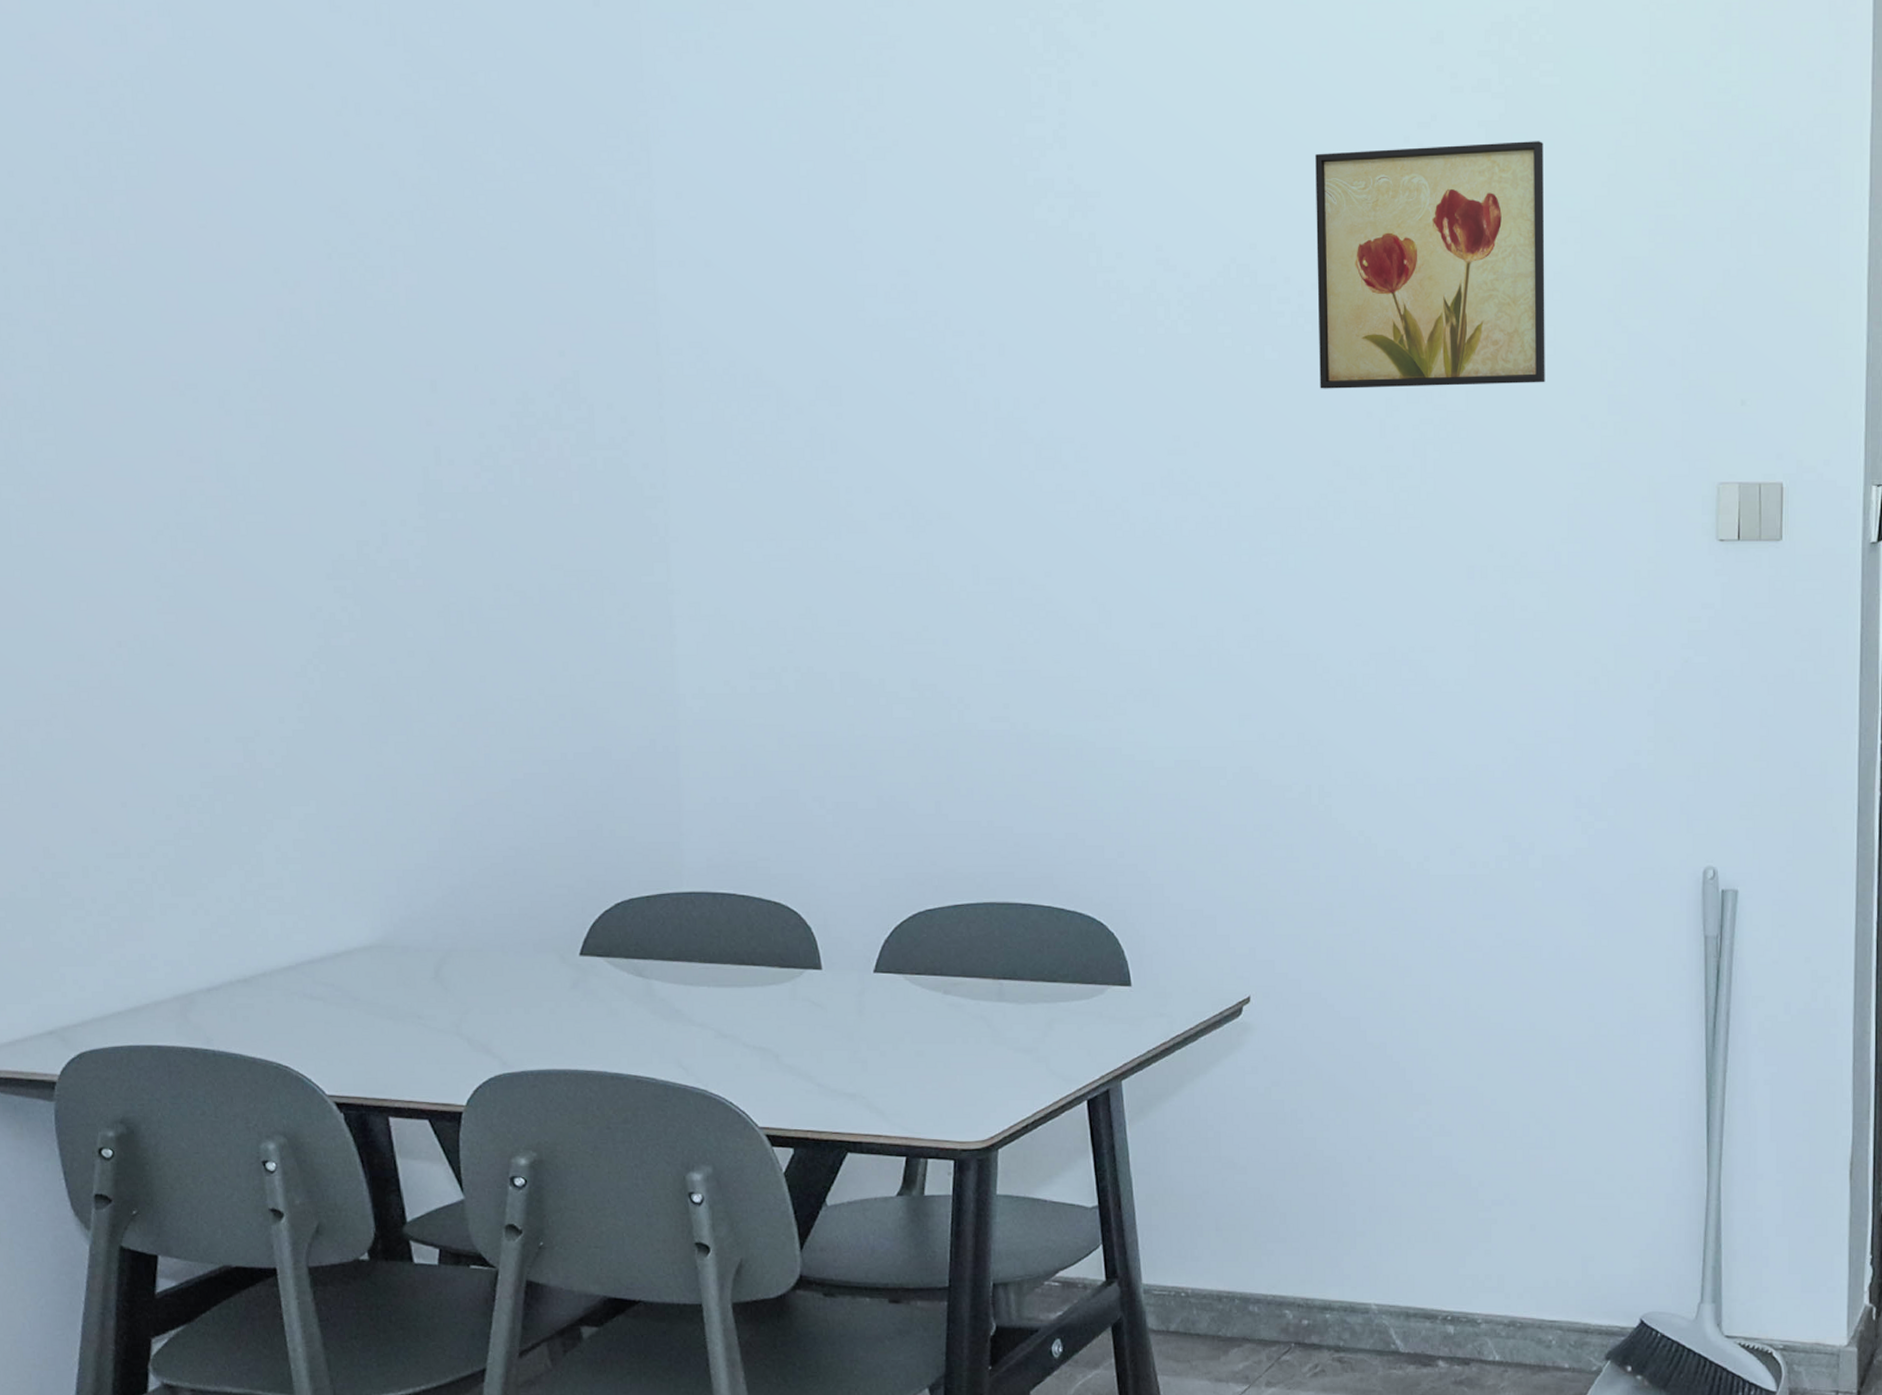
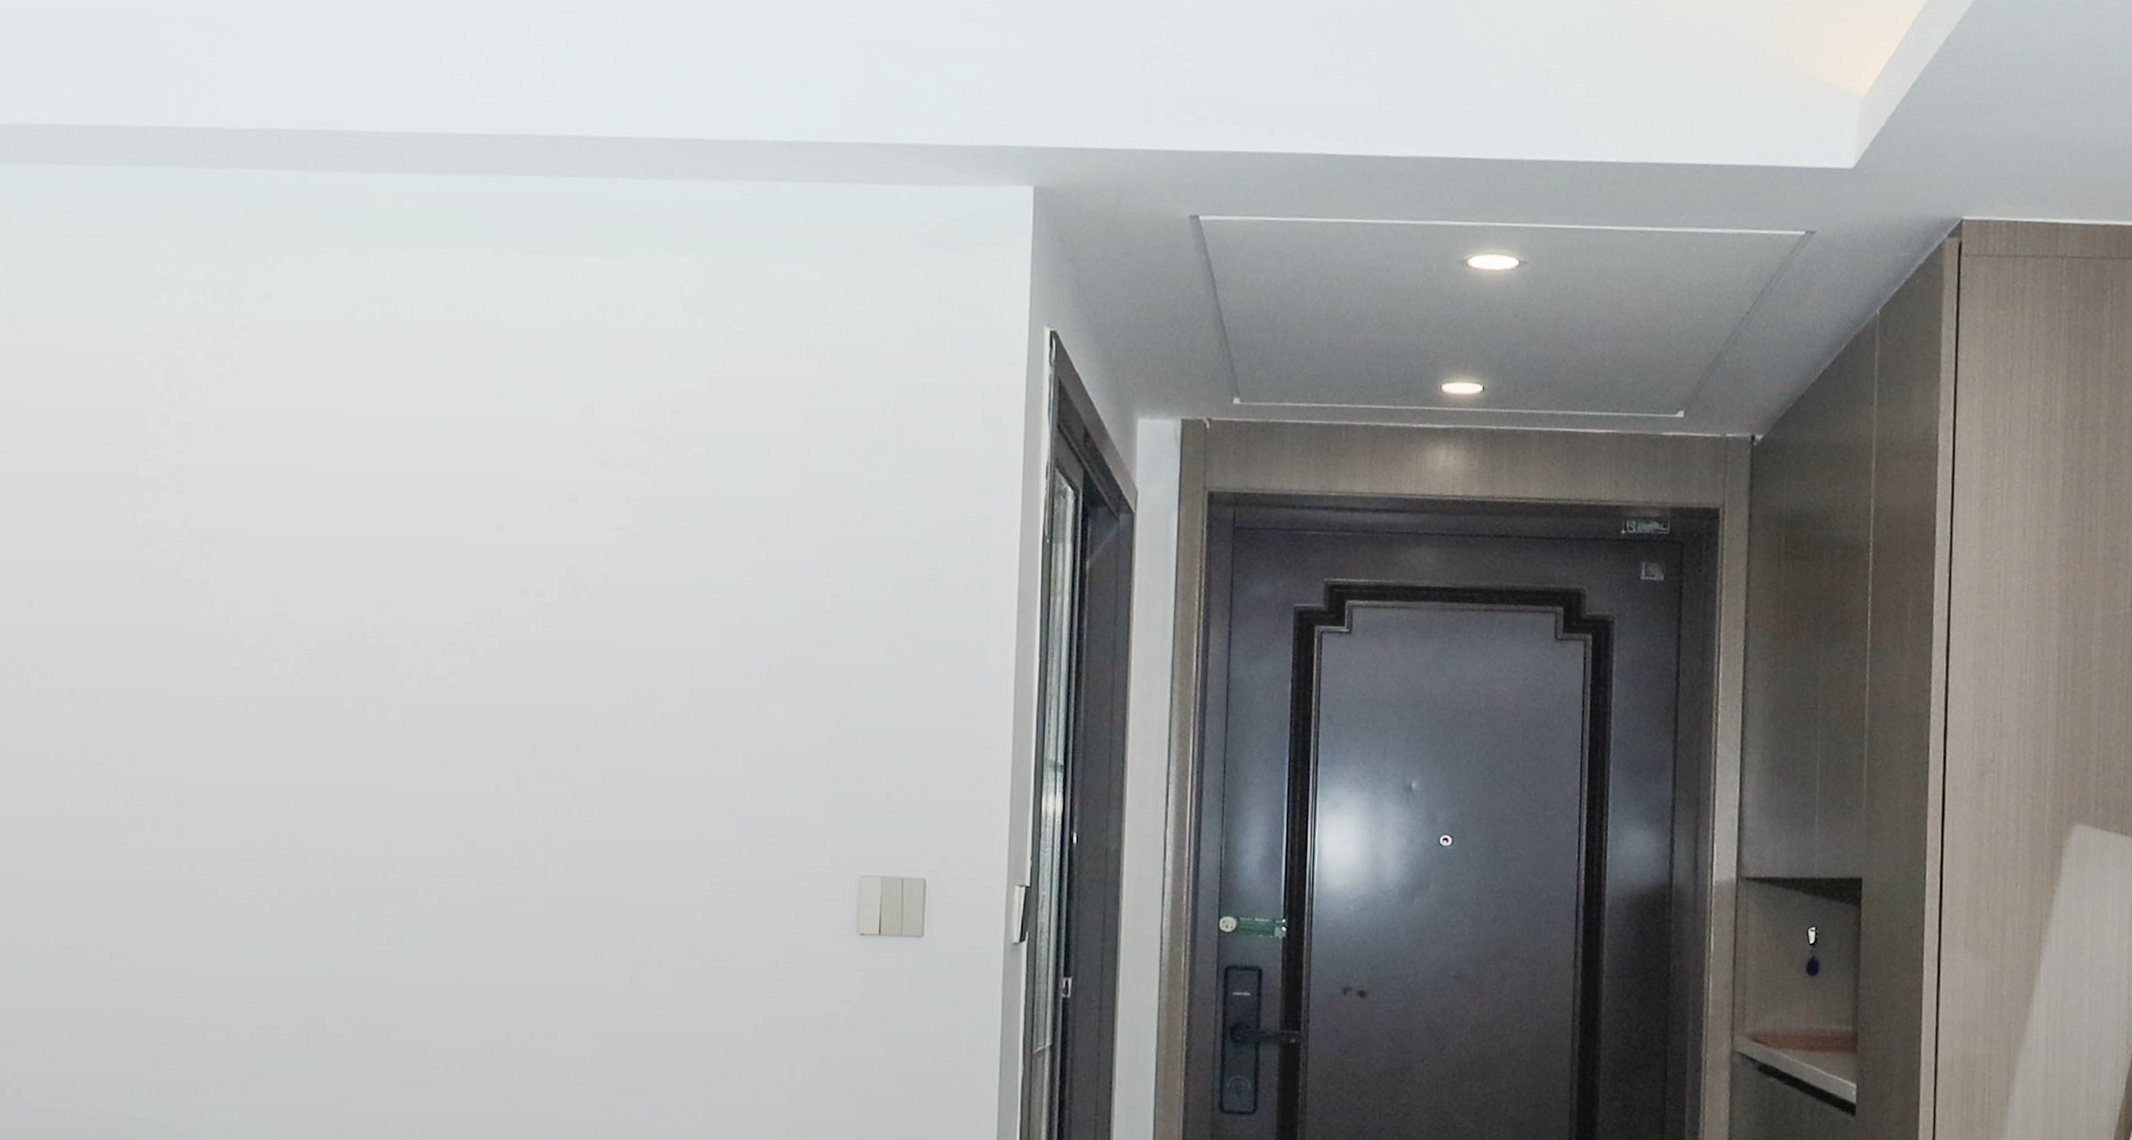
wall art: present [1315,141,1545,389] -> none [446,517,693,765]

